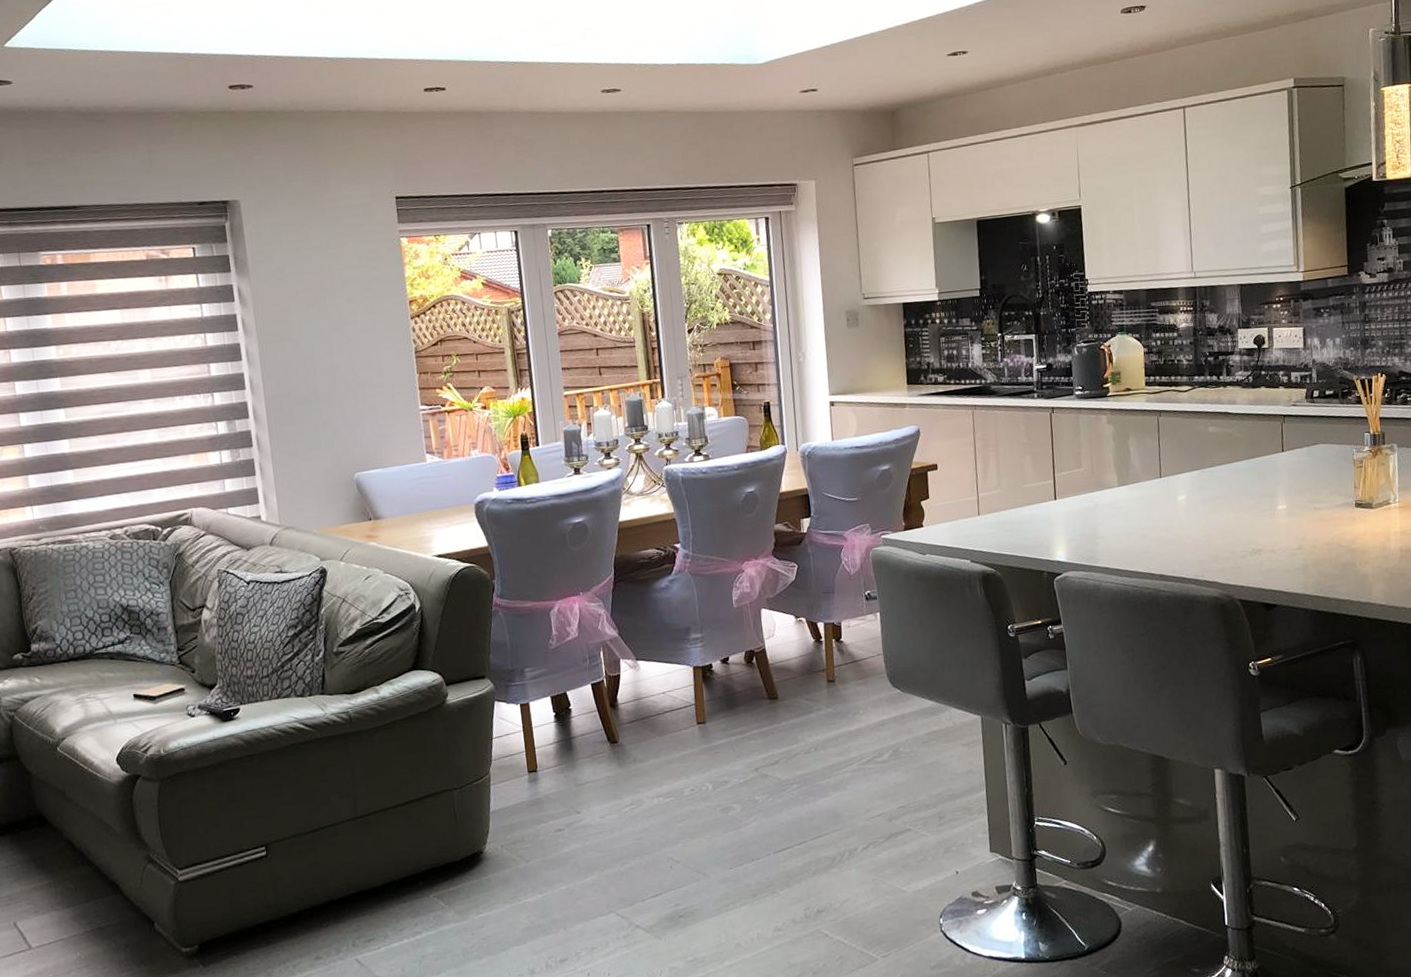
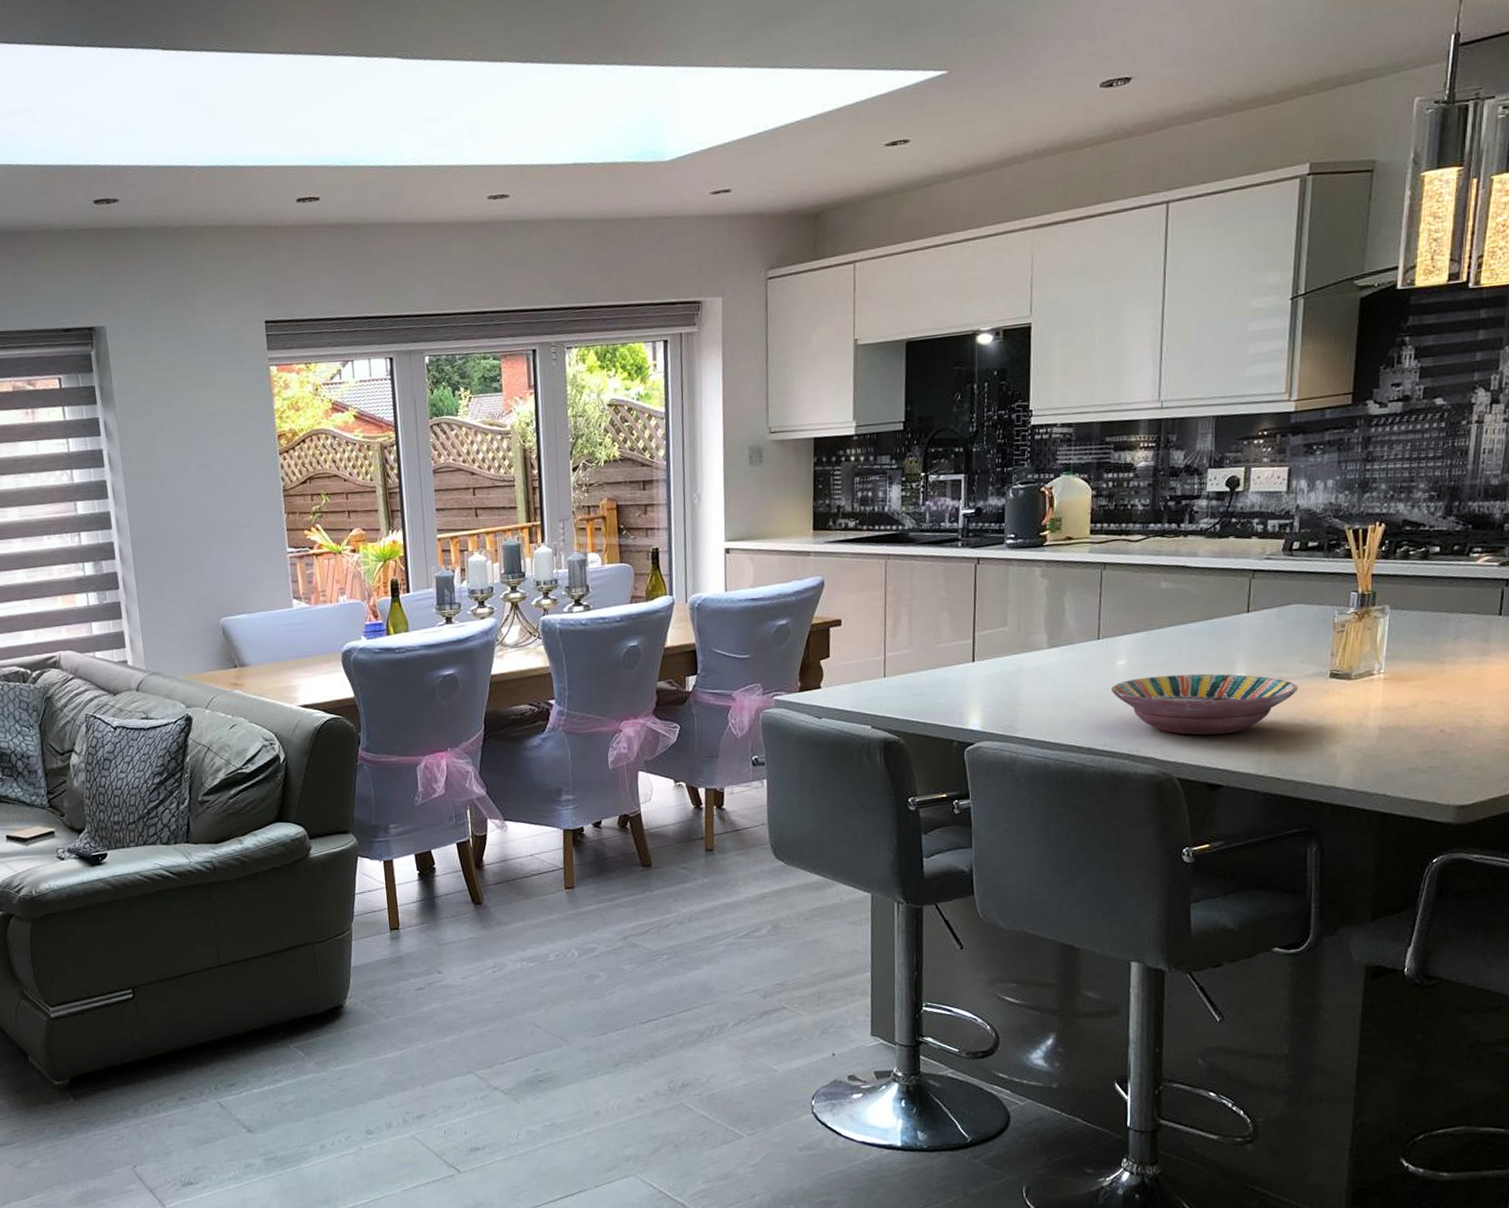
serving bowl: none [1175,506,1331,561] -> present [1110,673,1299,736]

